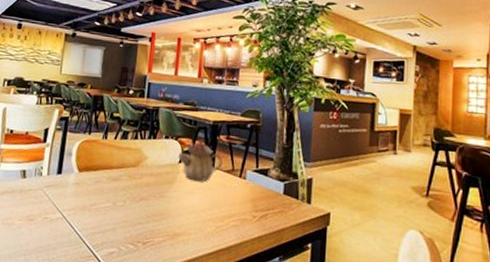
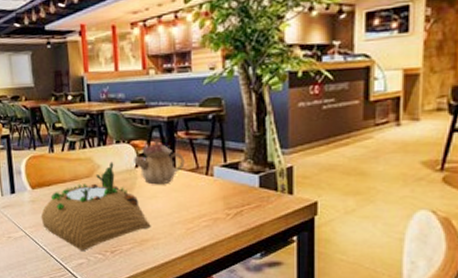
succulent planter: none [81,155,185,240] -> present [40,162,151,252]

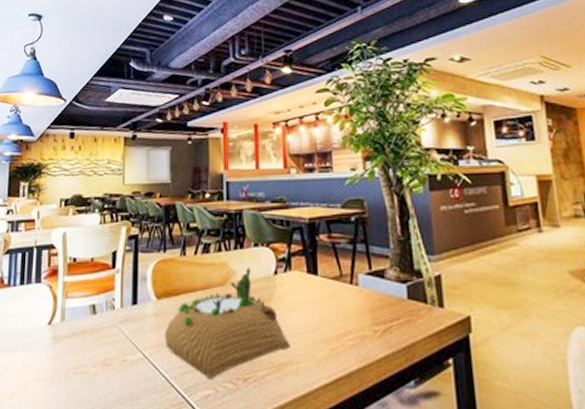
teapot: present [134,138,185,185] -> none [273,242,328,295]

